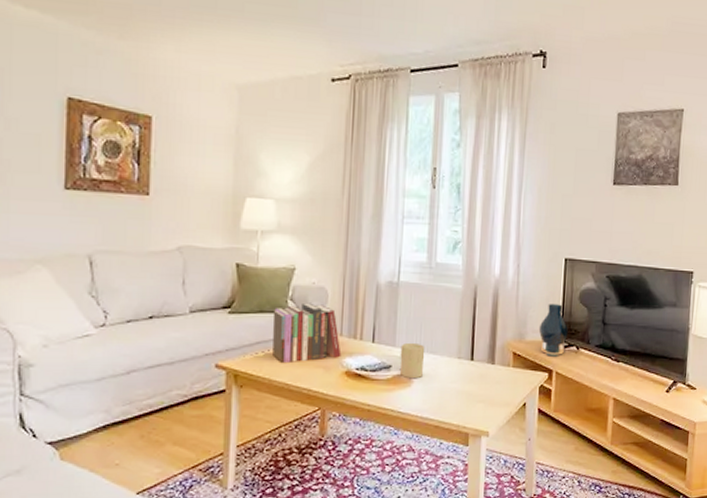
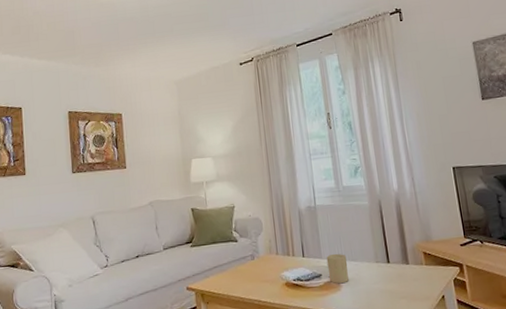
books: present [272,302,342,364] -> none [223,231,280,282]
vase: present [538,304,569,358] -> none [442,206,471,254]

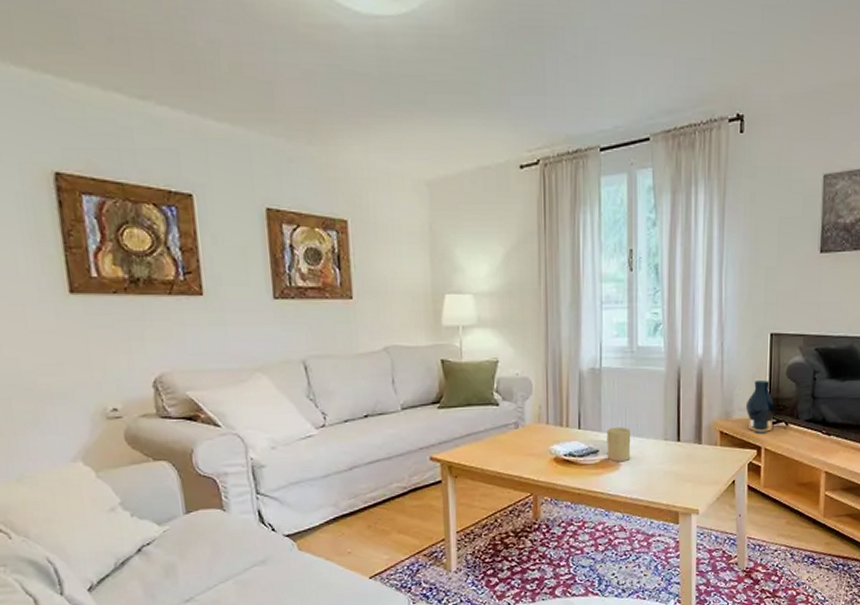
vase: none [442,206,471,254] -> present [745,381,777,435]

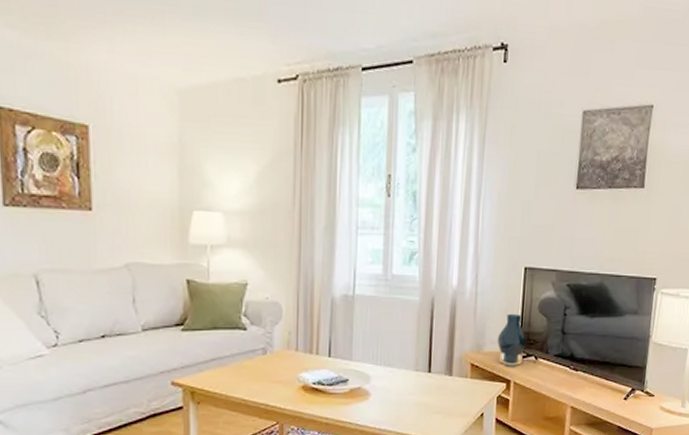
candle: present [606,426,631,462] -> none [356,356,382,392]

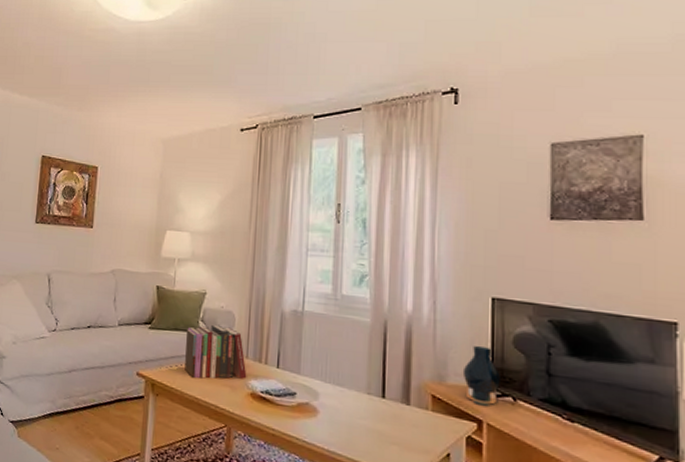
books: none [226,318,298,380] -> present [185,324,247,379]

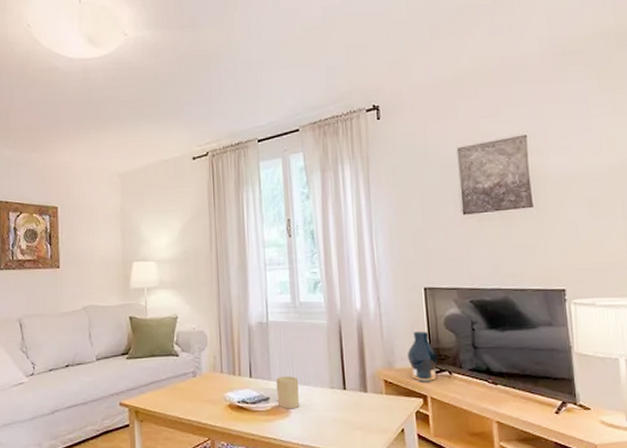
books: present [185,324,247,379] -> none [162,345,224,400]
candle: none [304,371,331,410] -> present [276,375,299,409]

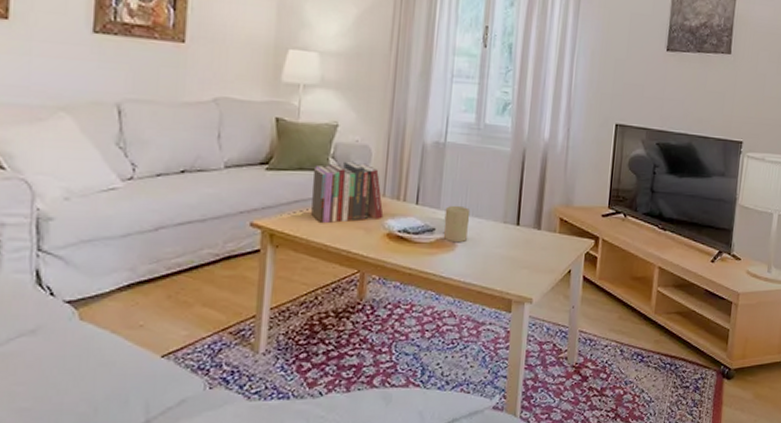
books: none [162,345,224,400] -> present [311,161,384,224]
vase: present [407,332,439,384] -> none [586,170,617,225]

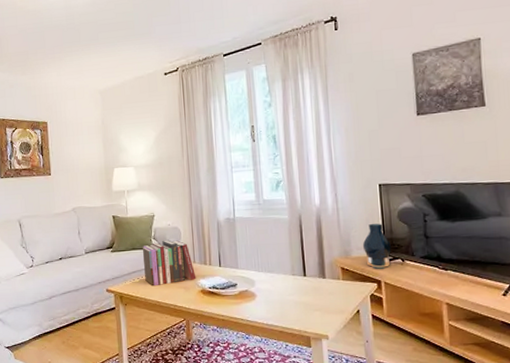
candle: present [443,205,471,243] -> none [242,264,264,294]
vase: none [586,170,617,225] -> present [362,224,392,270]

